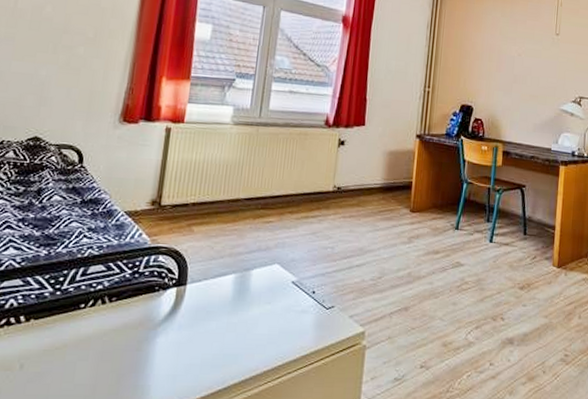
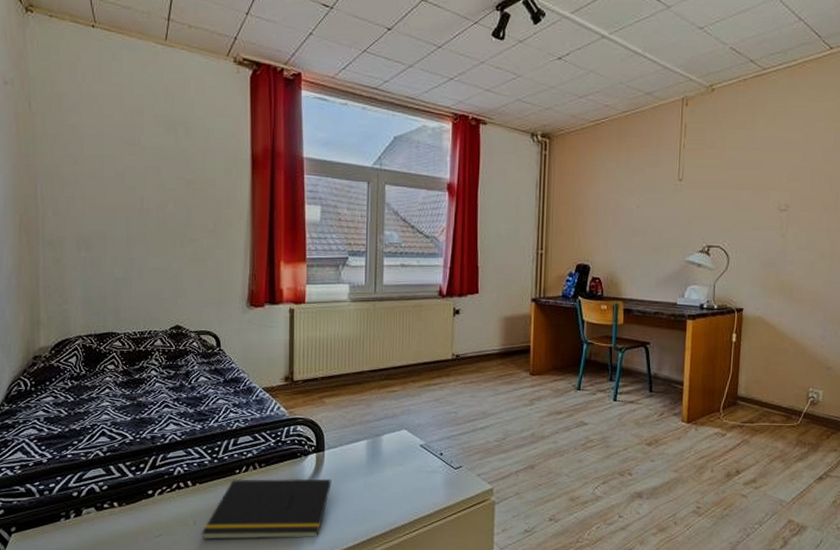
notepad: none [27,314,191,389] -> present [201,478,331,541]

